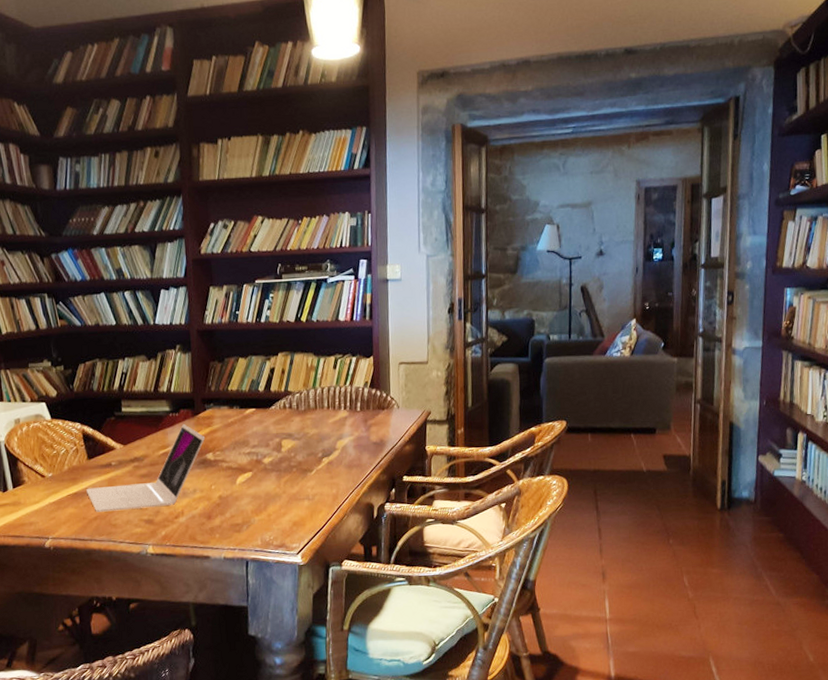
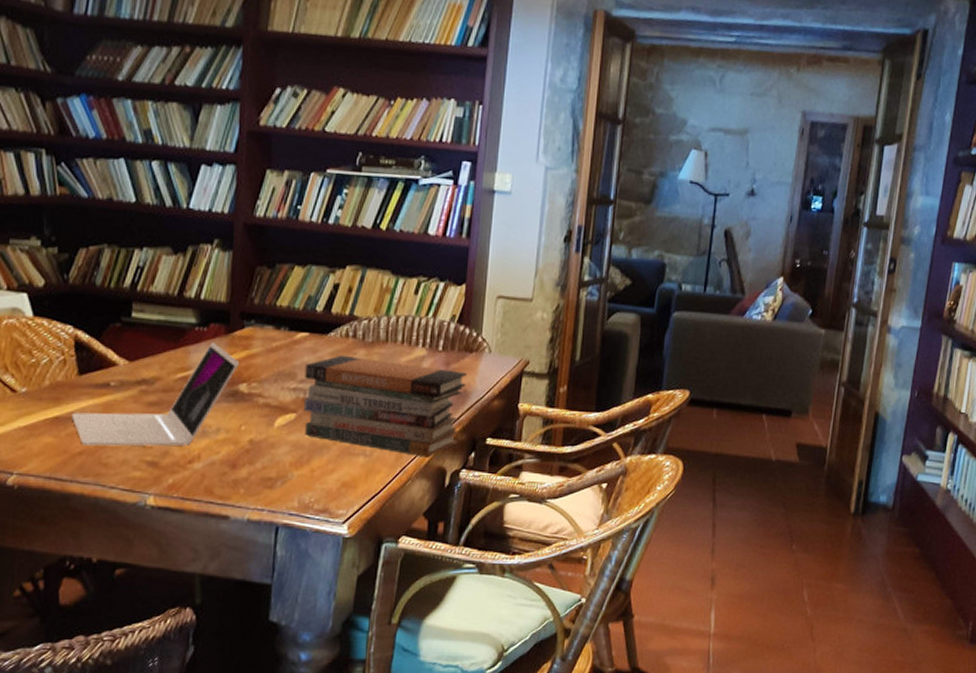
book stack: none [255,423,382,497] -> present [303,355,467,458]

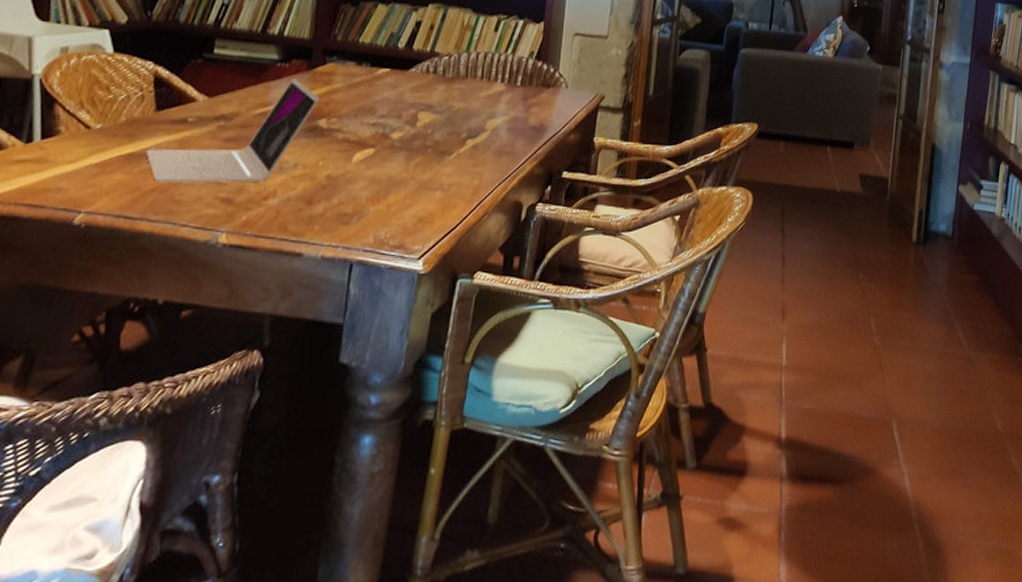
book stack: present [303,355,467,458] -> none [382,90,544,192]

